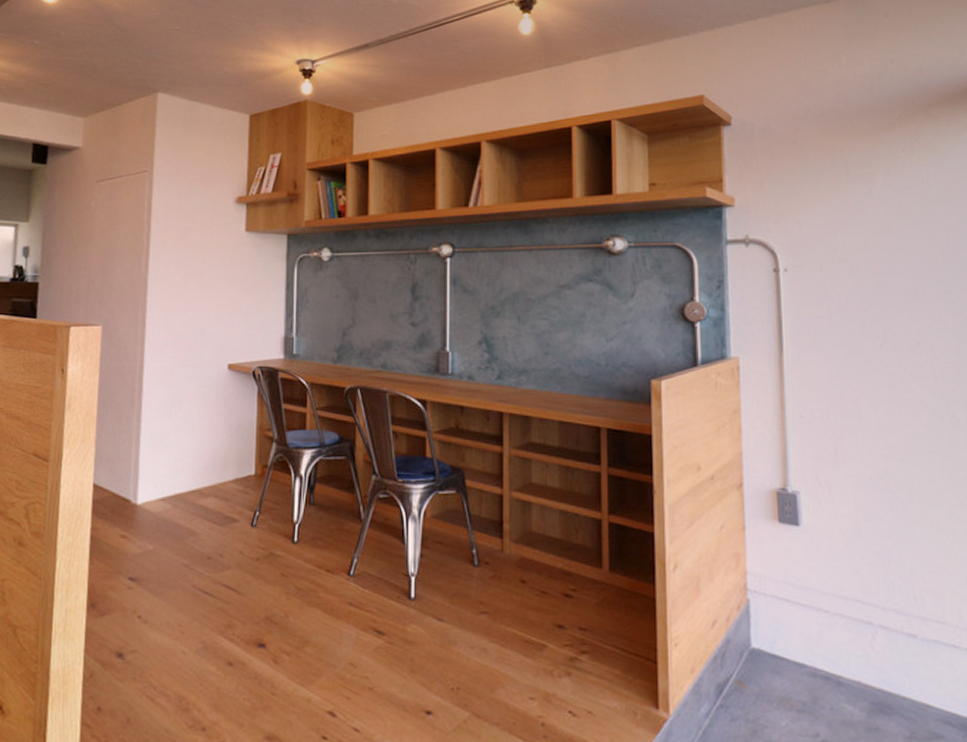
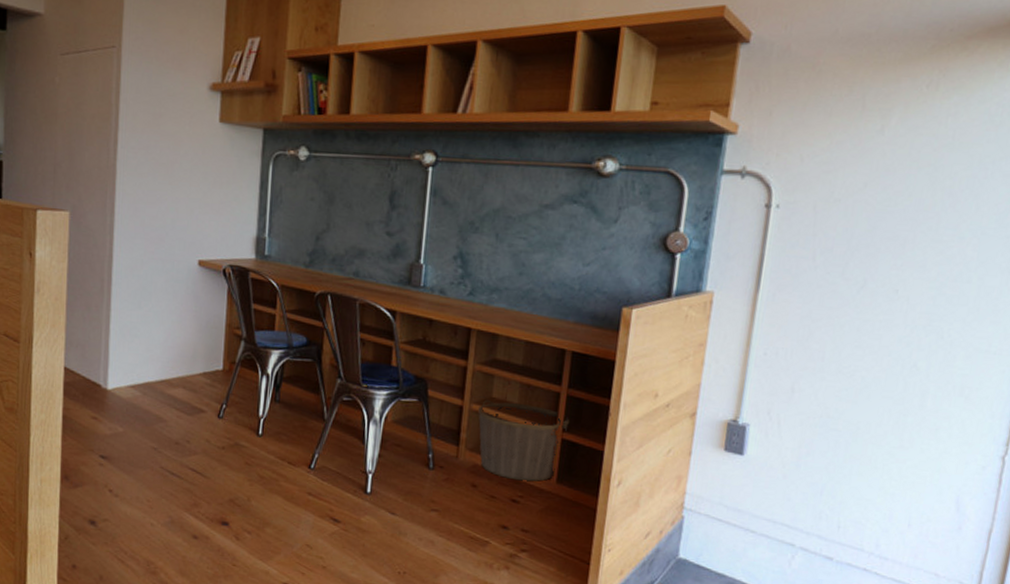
basket: none [519,486,614,572] -> present [478,399,569,482]

